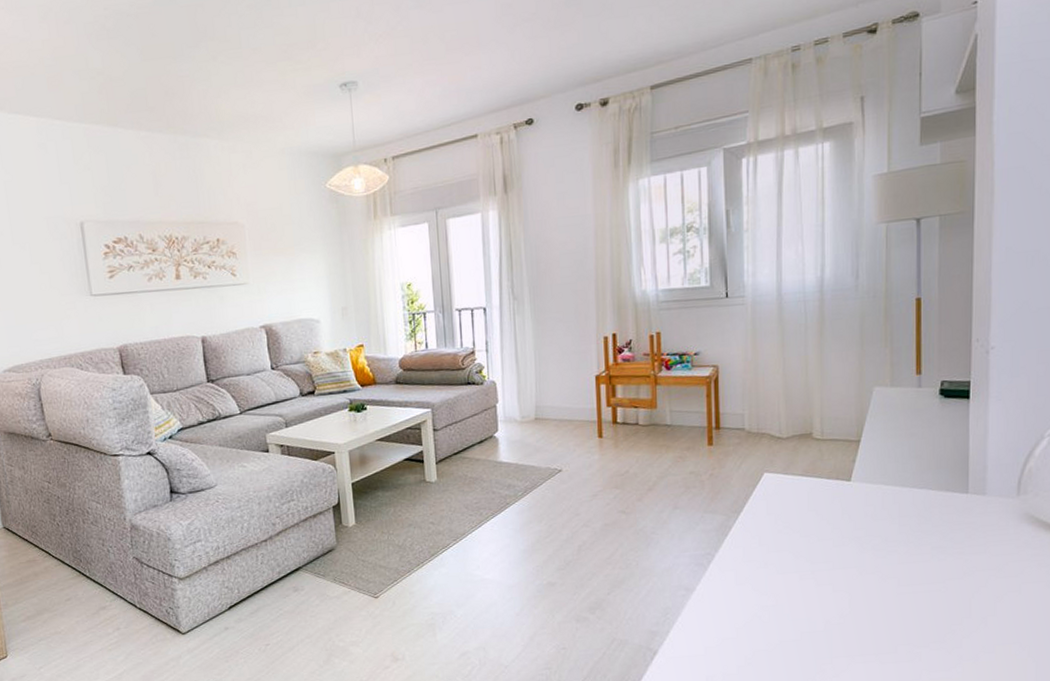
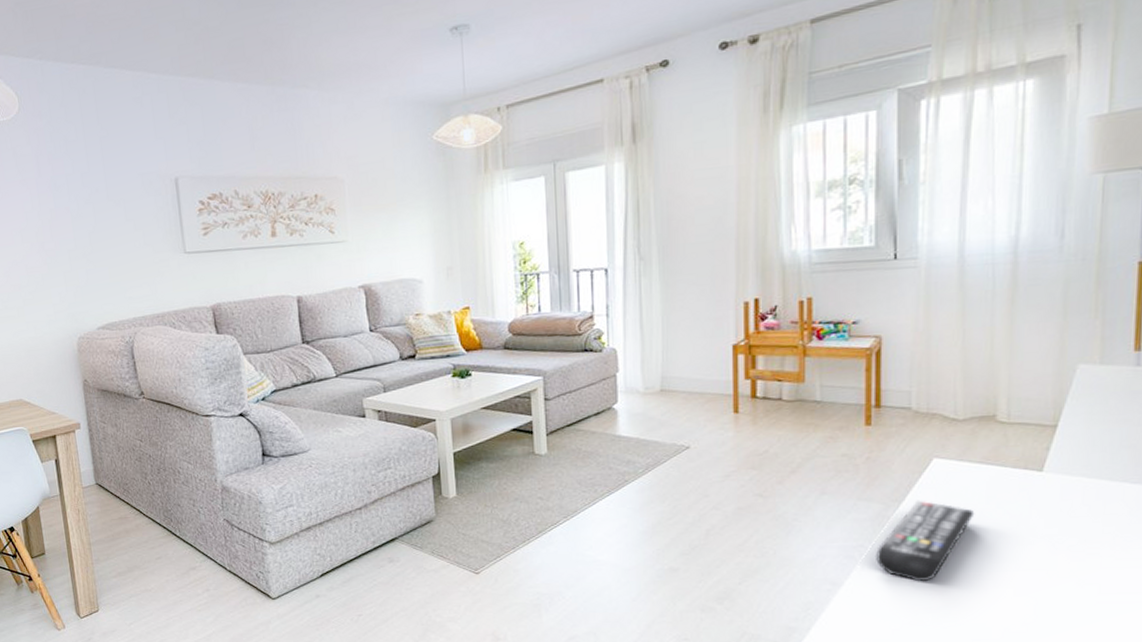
remote control: none [720,510,799,583] -> present [875,500,975,581]

